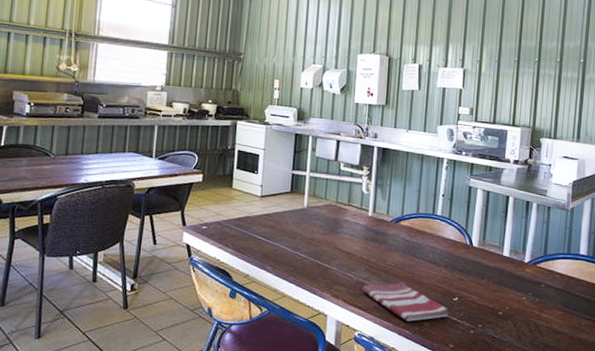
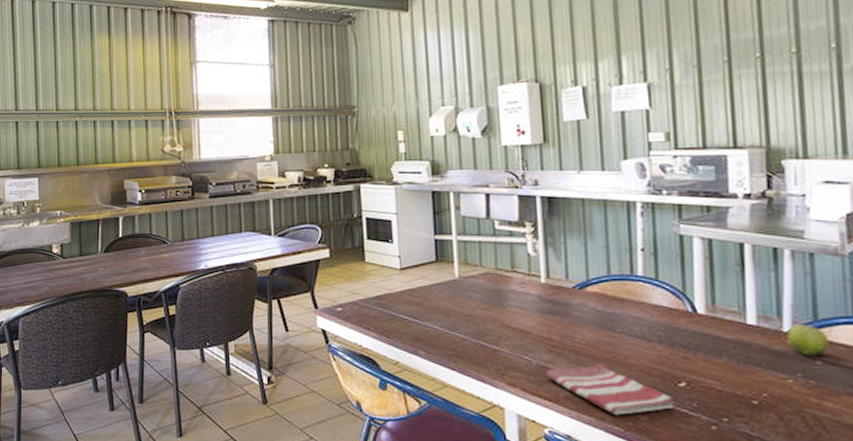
fruit: none [527,257,551,282] -> present [787,323,830,358]

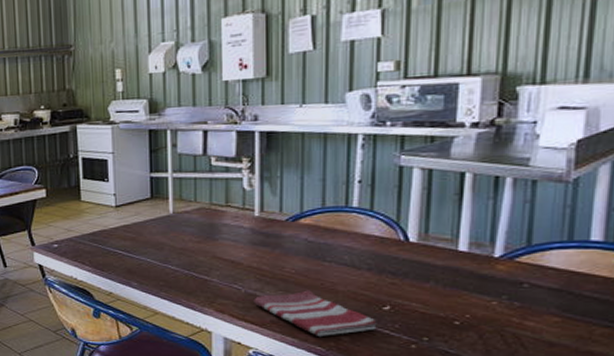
fruit: present [787,323,830,358] -> none [498,249,539,281]

